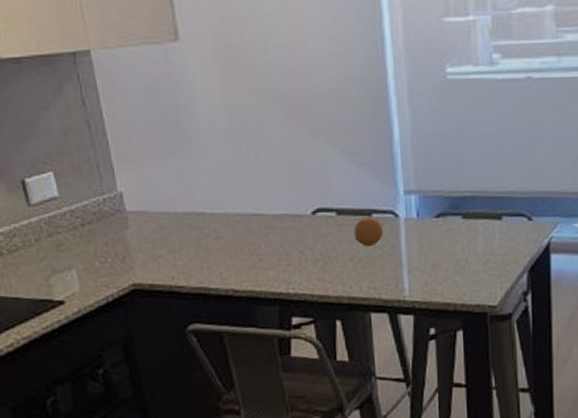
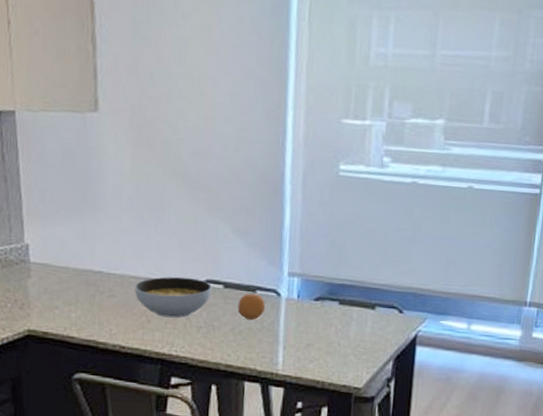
soup bowl: none [241,208,324,254] -> present [135,276,212,318]

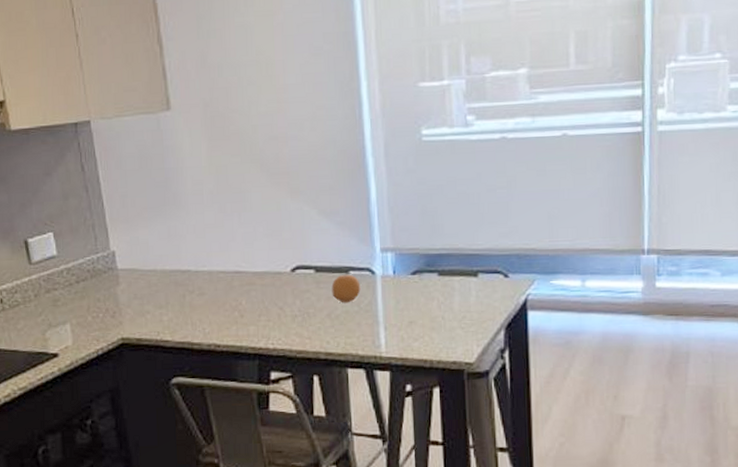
soup bowl: present [135,276,212,318] -> none [224,266,303,310]

